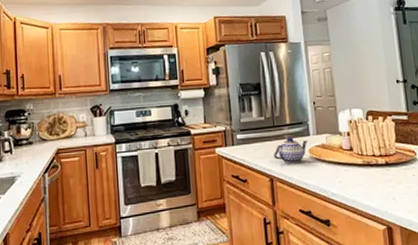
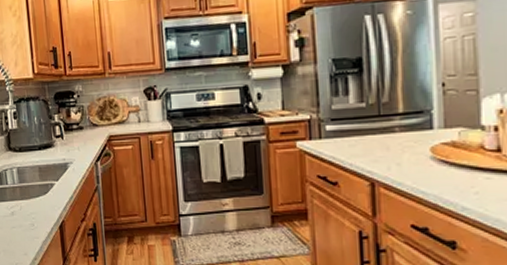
teapot: present [273,136,308,164] -> none [377,129,429,166]

